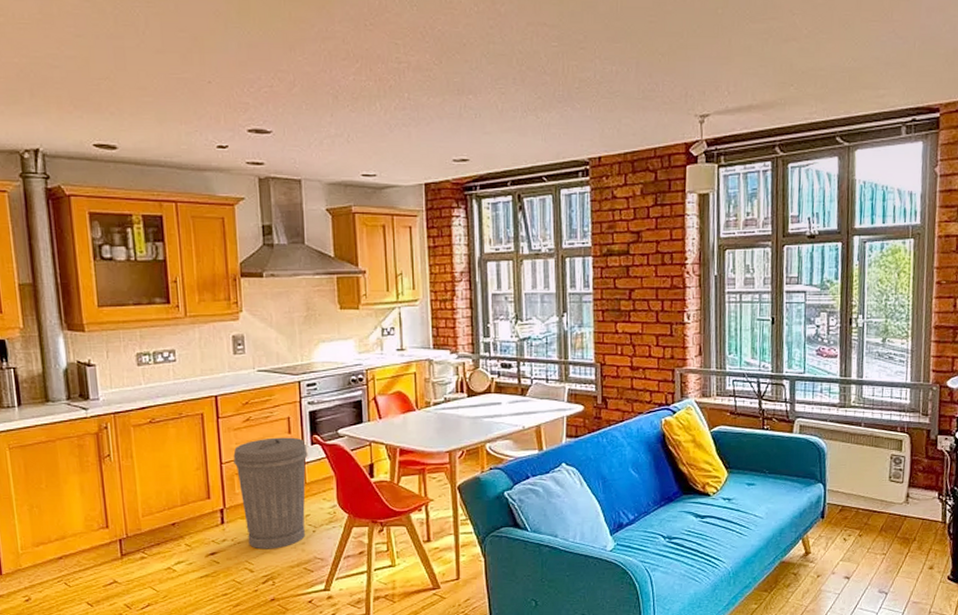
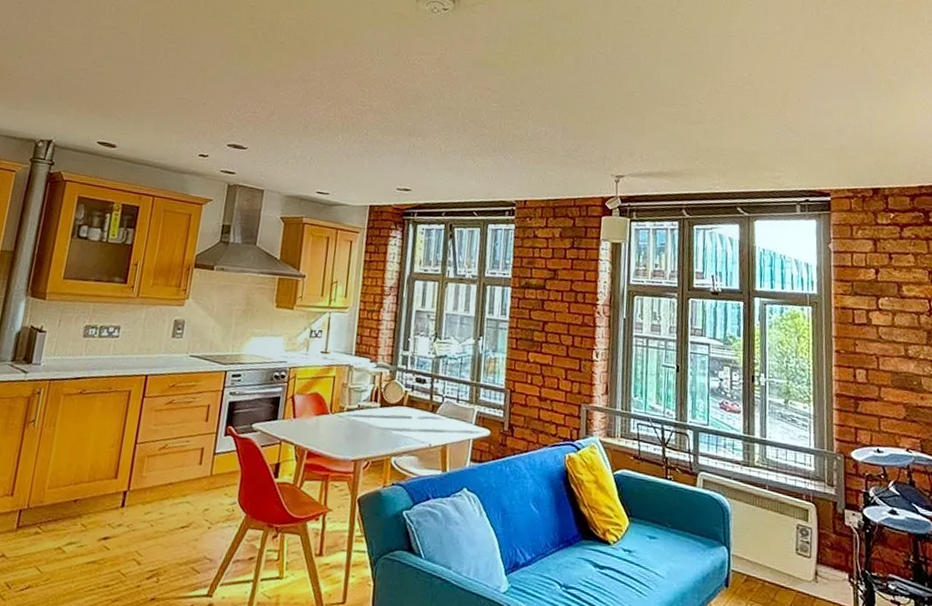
trash can: present [233,437,308,550] -> none [142,423,220,542]

